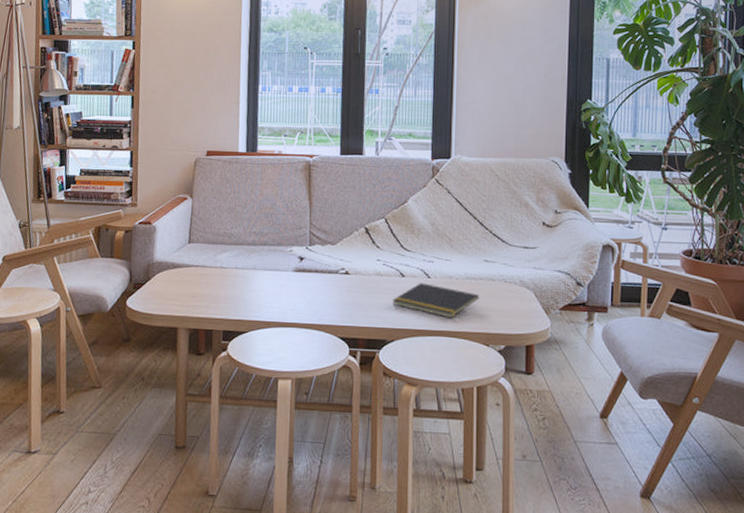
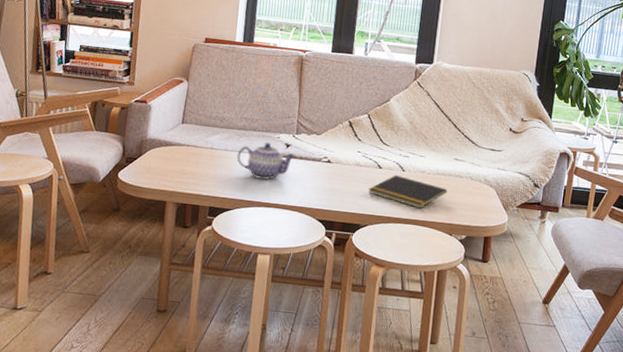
teapot: none [248,256,312,298] -> present [237,142,297,181]

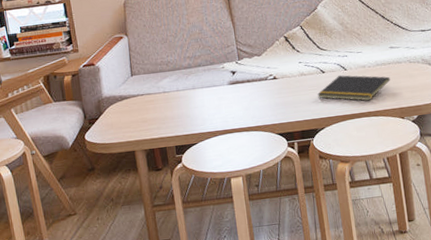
teapot: present [237,142,297,181] -> none [189,73,244,110]

